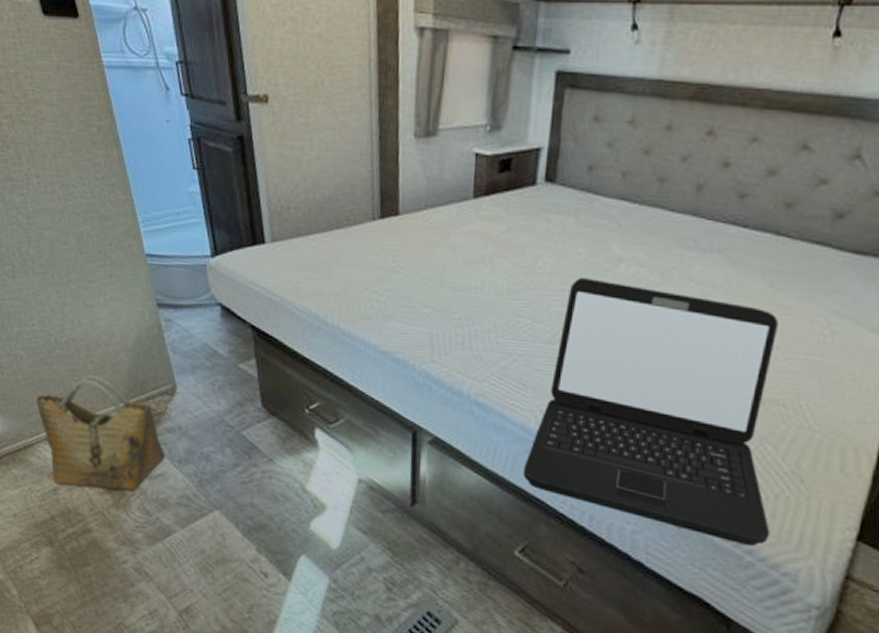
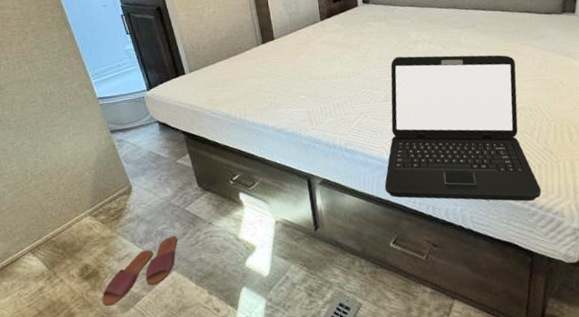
grocery bag: present [36,375,166,491] -> none [19,193,129,284]
slippers: none [125,464,226,532] -> present [102,235,177,306]

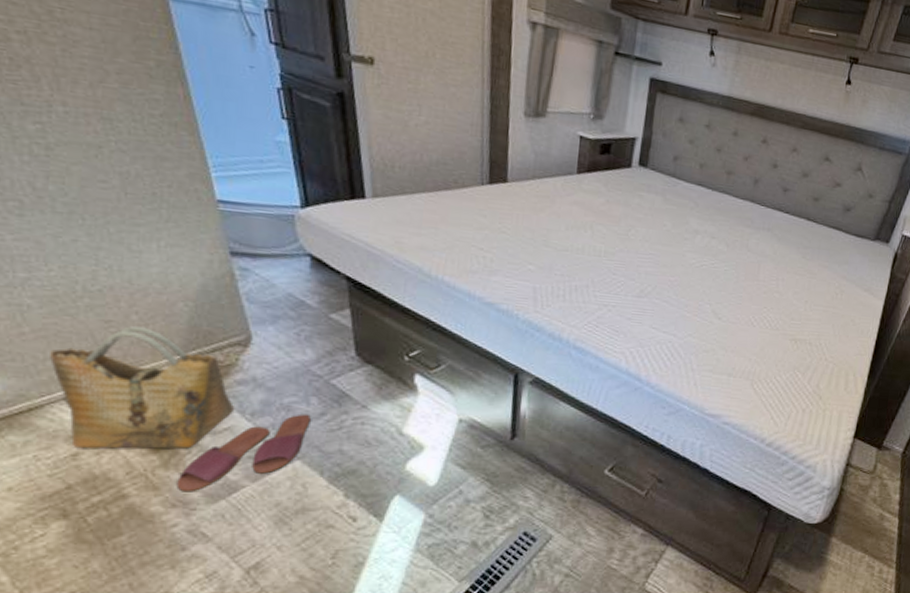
grocery bag: none [19,193,129,284] -> present [50,326,235,449]
laptop: present [384,55,542,202] -> none [613,244,808,448]

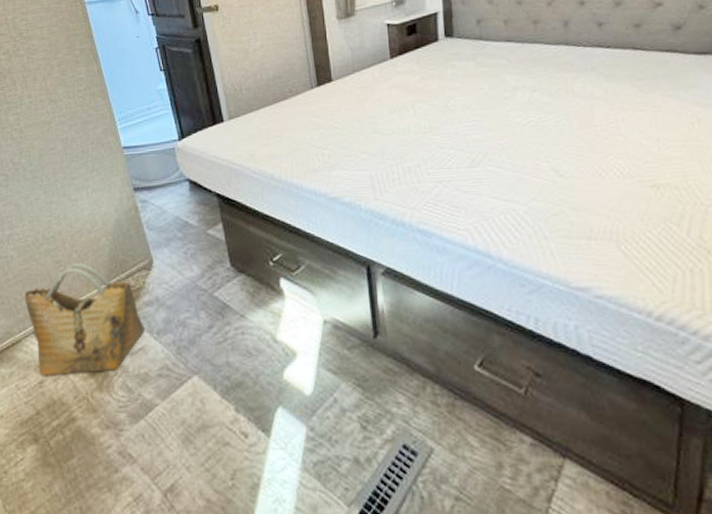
slippers: present [176,414,311,492] -> none [109,328,202,413]

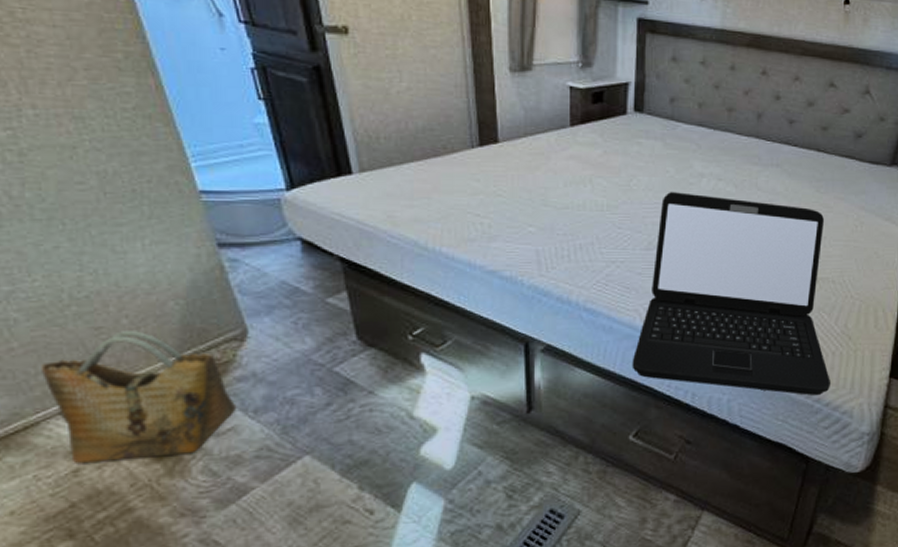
laptop: none [468,107,696,322] -> present [632,191,832,395]

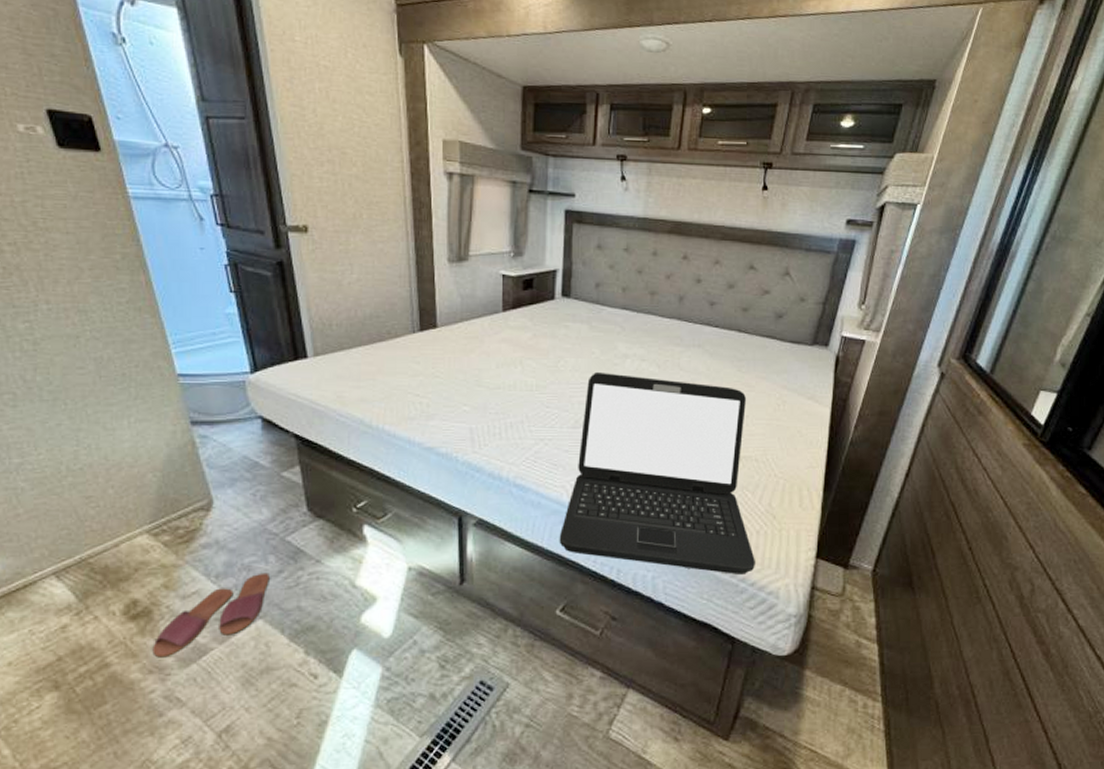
grocery bag: present [41,331,237,463] -> none [41,500,201,620]
slippers: none [183,406,316,500] -> present [152,572,269,658]

